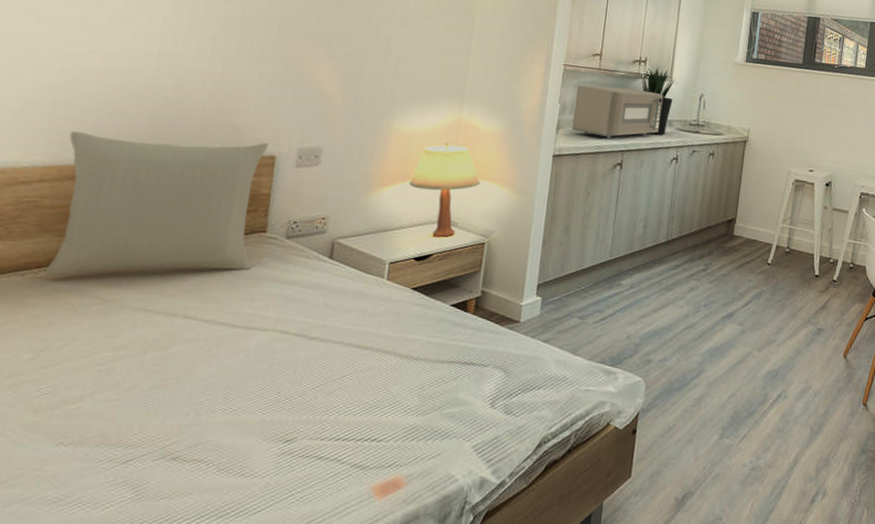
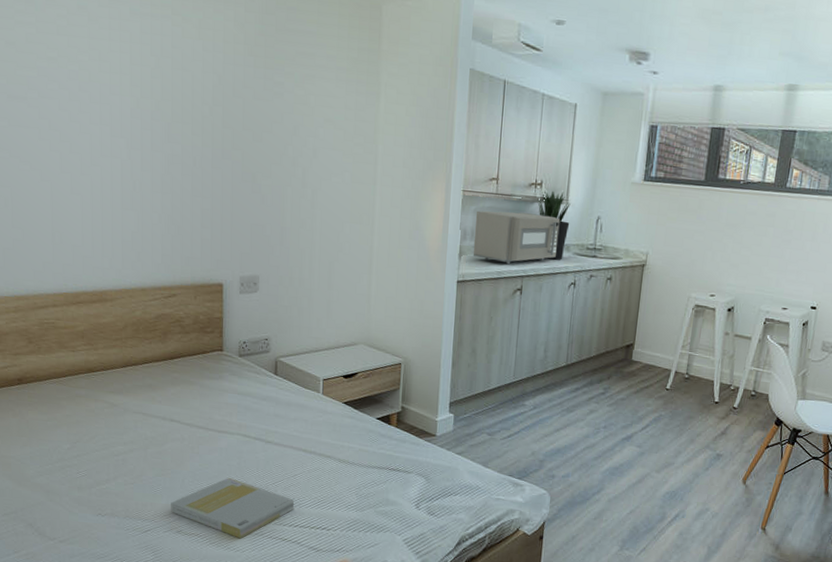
pillow: present [44,130,269,277] -> none [67,263,216,385]
book: none [167,384,338,461] -> present [171,477,295,539]
table lamp: present [409,143,480,238] -> none [333,270,394,358]

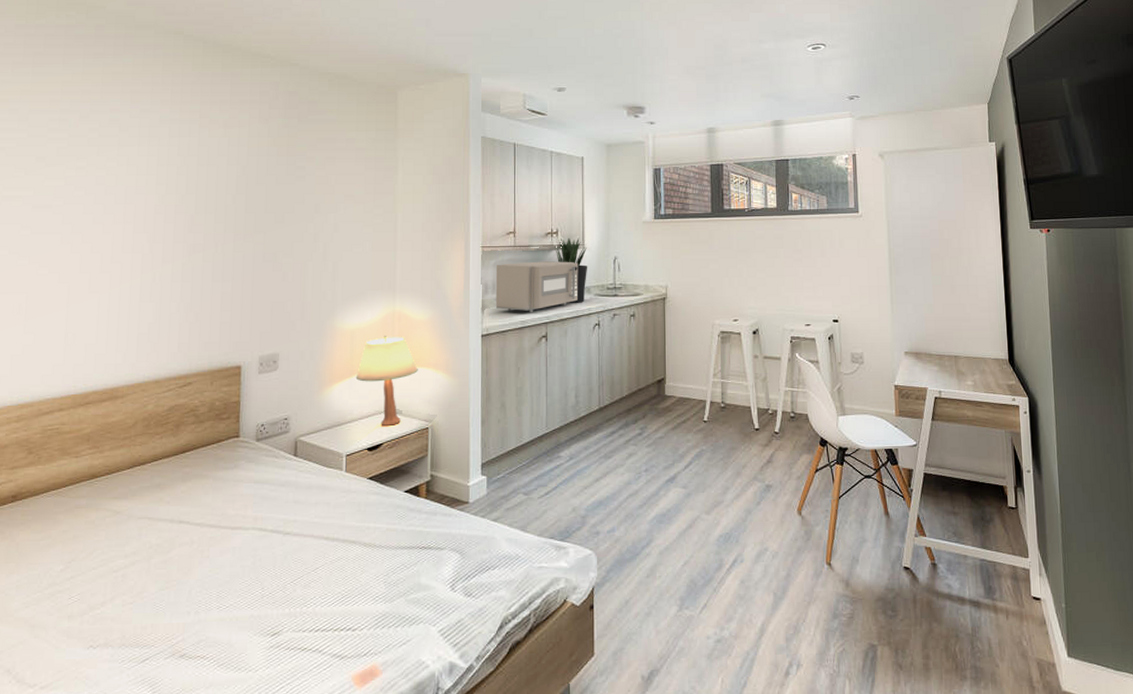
book: present [171,477,295,539] -> none [174,581,316,655]
table lamp: none [333,270,394,358] -> present [355,336,418,427]

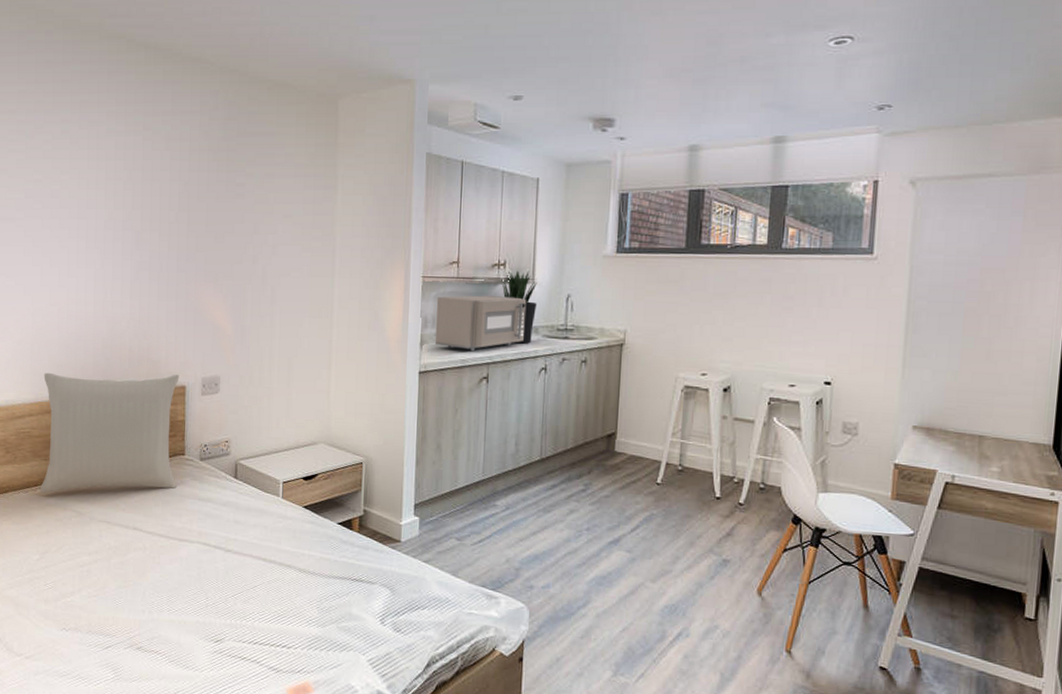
pillow: none [68,354,235,494] -> present [40,372,180,494]
table lamp: present [355,336,418,427] -> none [292,366,354,458]

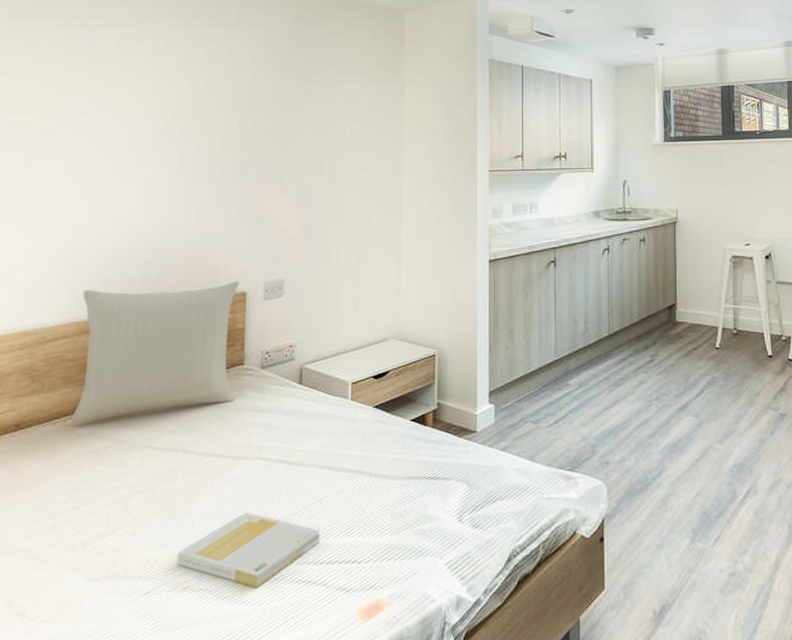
book: none [131,589,254,657] -> present [177,511,320,588]
microwave: present [434,295,527,352] -> none [503,185,588,238]
planter: present [501,270,538,344] -> none [563,161,597,228]

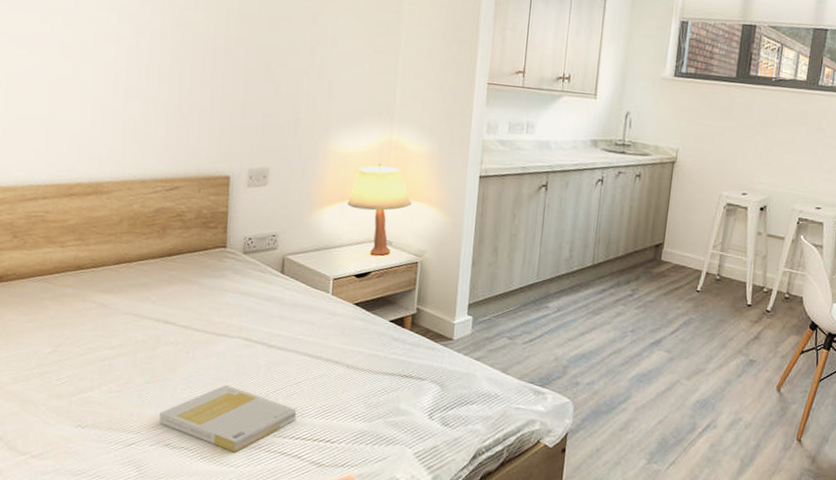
pillow: present [71,280,240,423] -> none [54,152,224,283]
table lamp: none [361,261,425,354] -> present [347,164,412,256]

